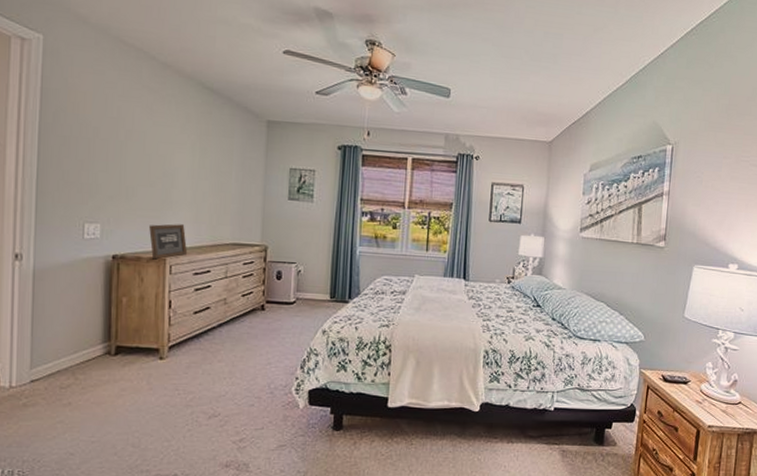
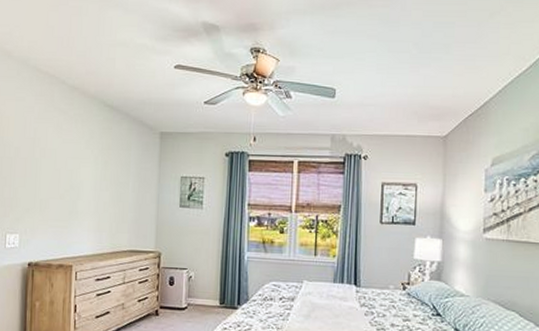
picture frame: present [149,224,187,260] -> none [58,233,90,267]

